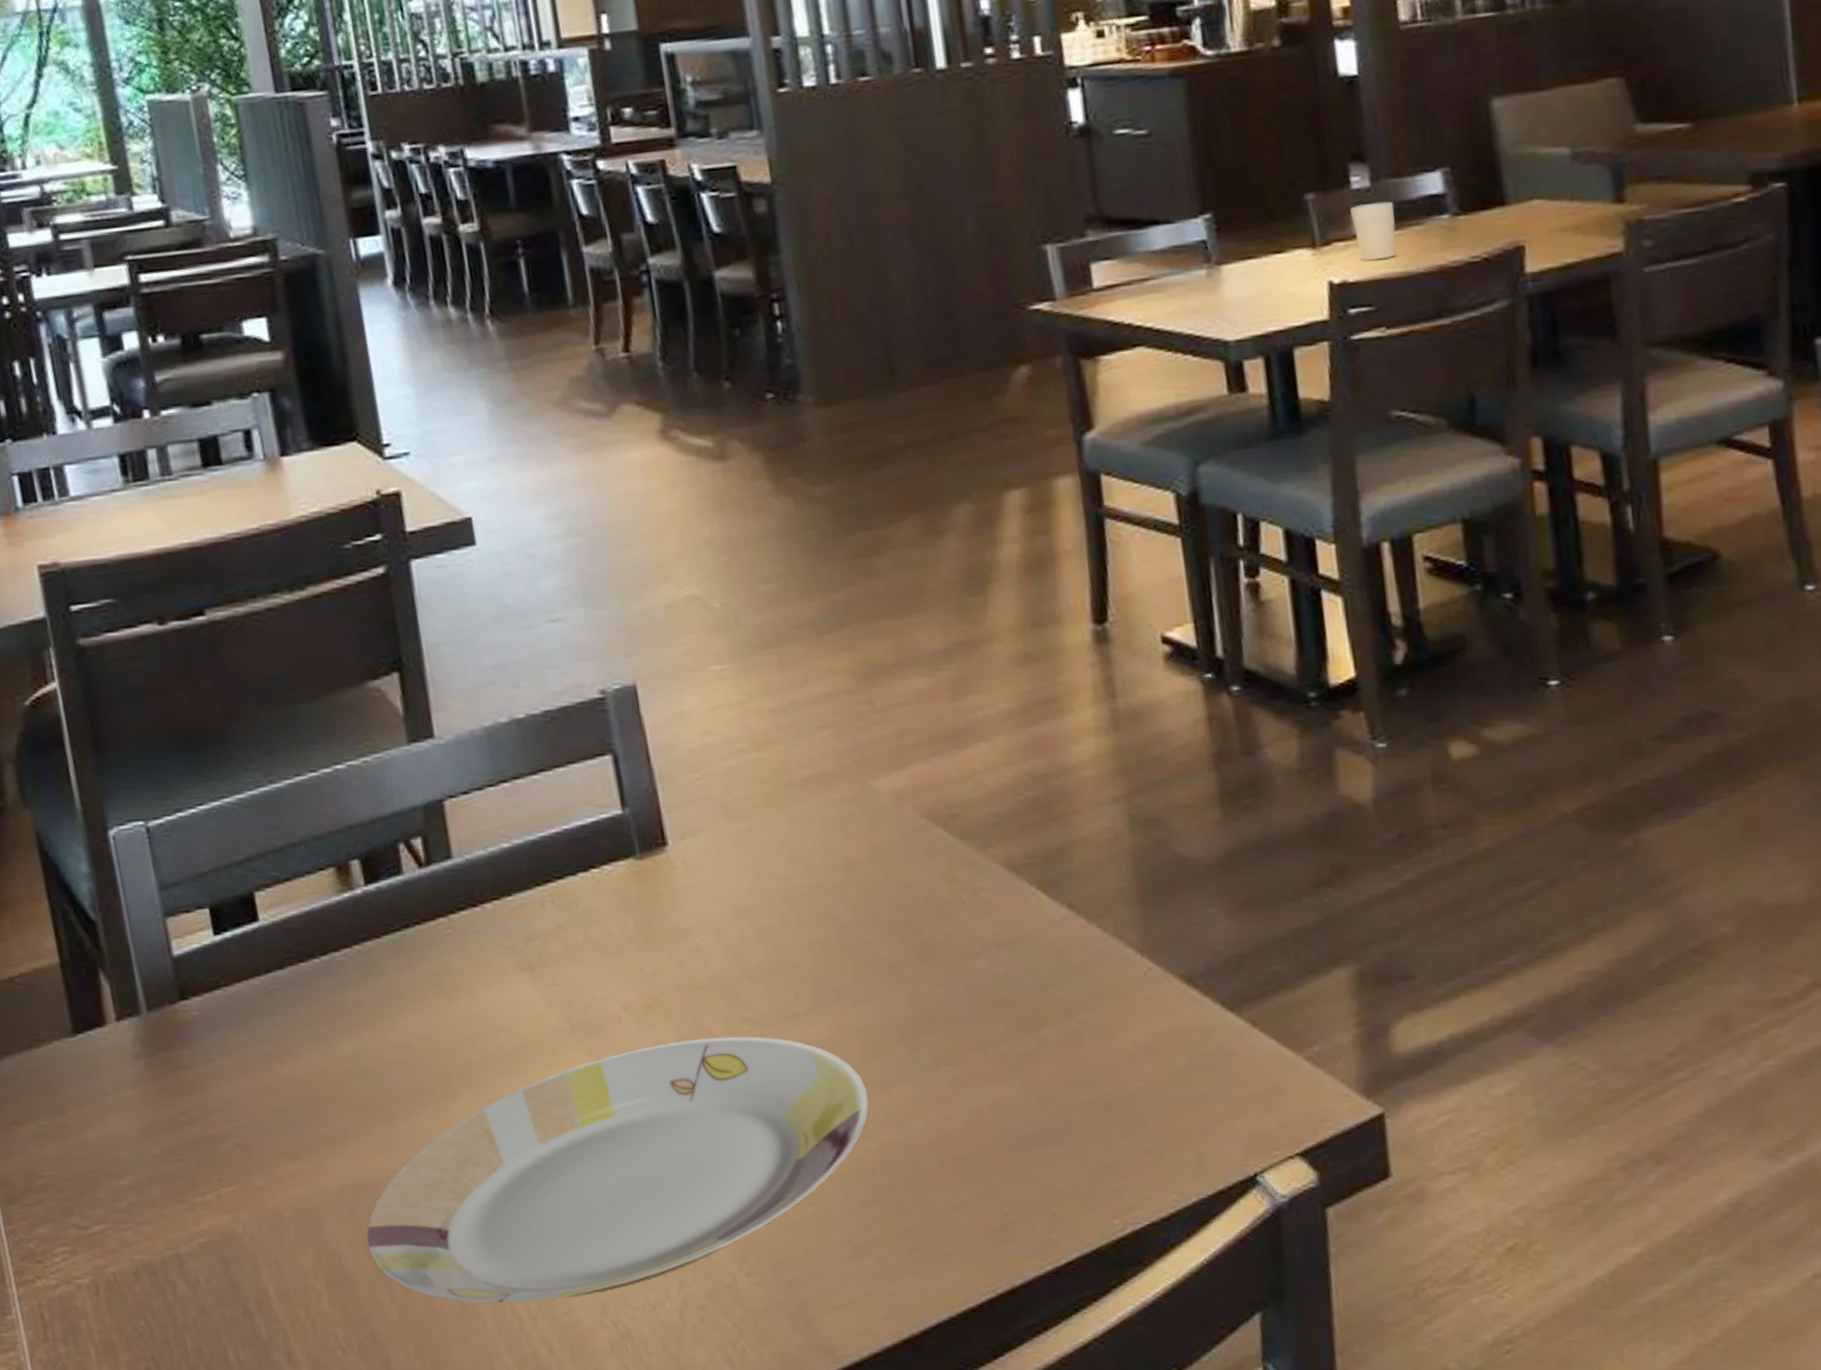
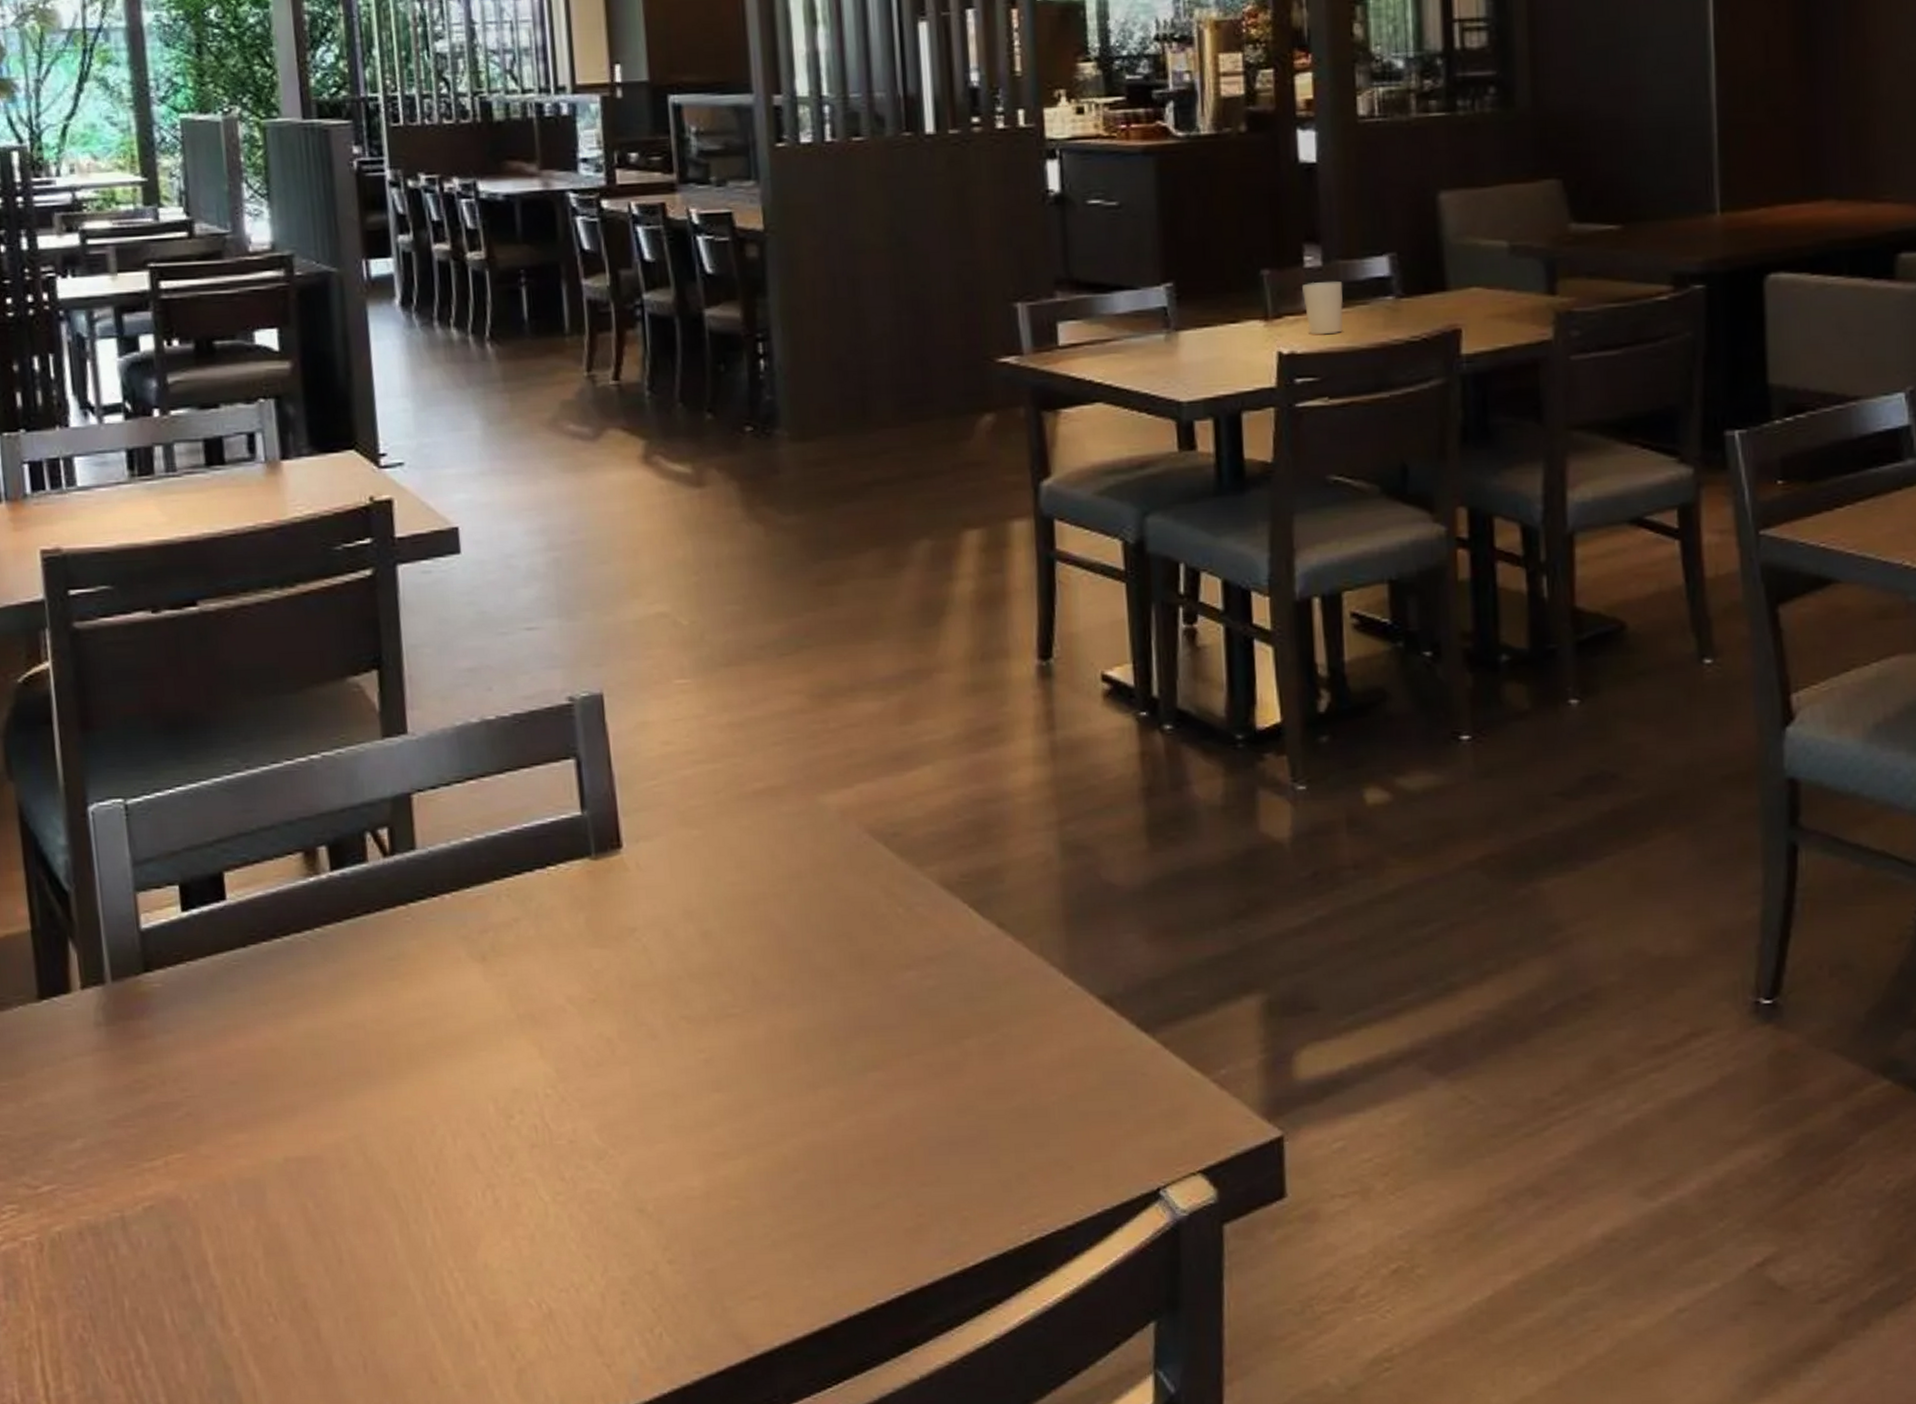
plate: present [367,1036,869,1304] -> none [307,1033,797,1279]

